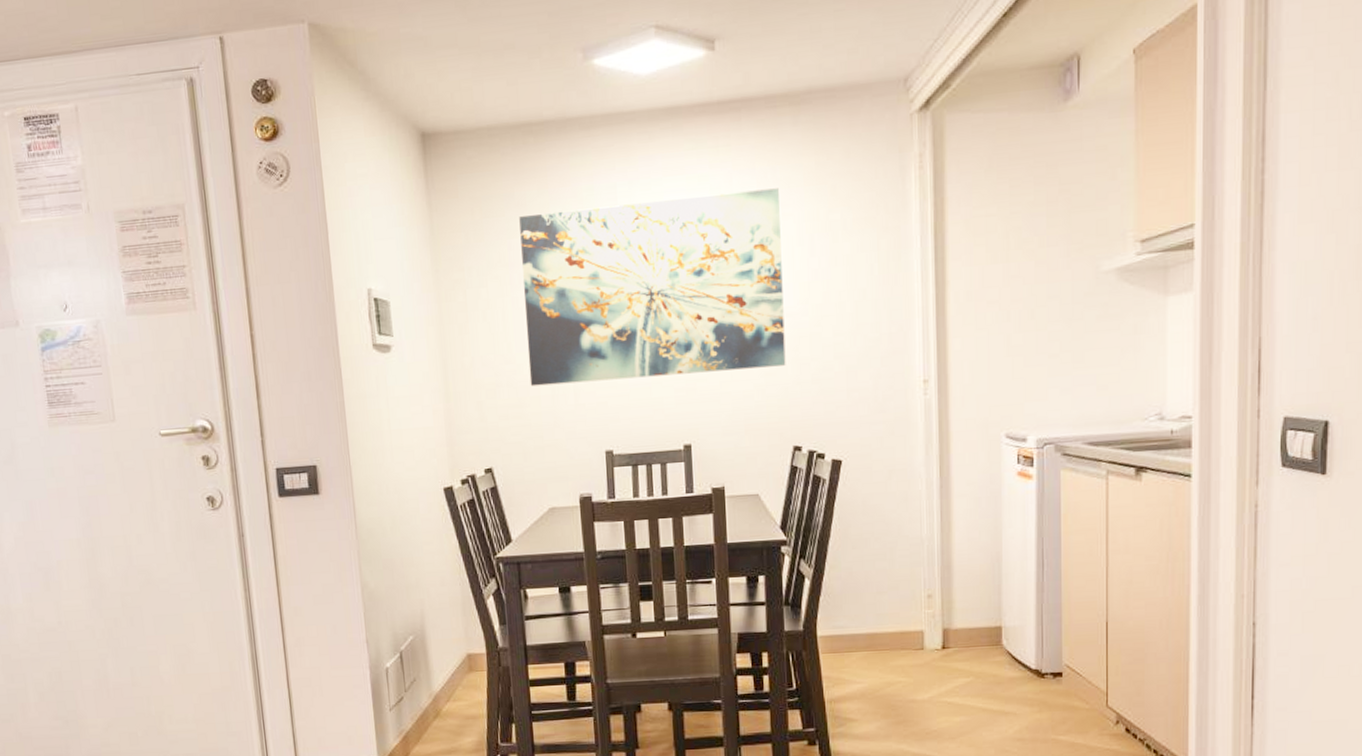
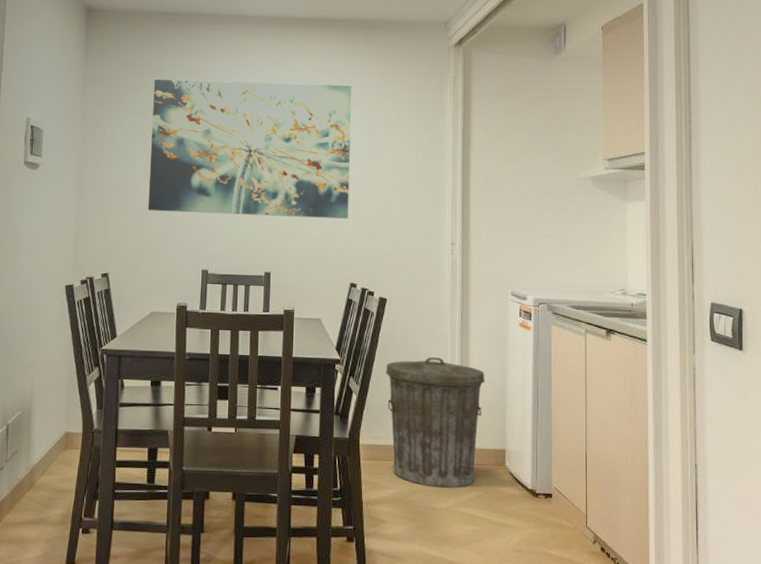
trash can: none [845,525,973,677] -> present [386,357,485,488]

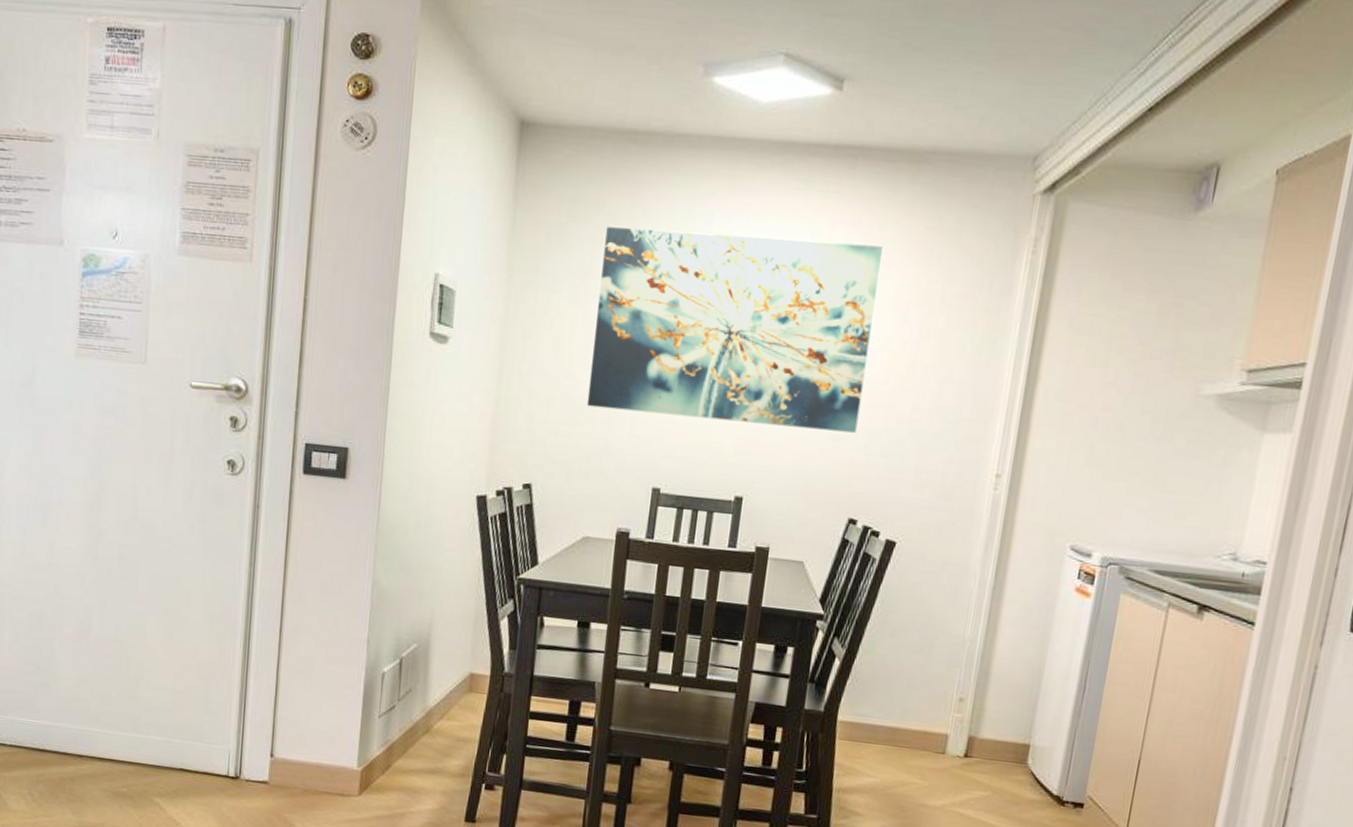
trash can: present [386,357,485,488] -> none [877,621,1017,784]

